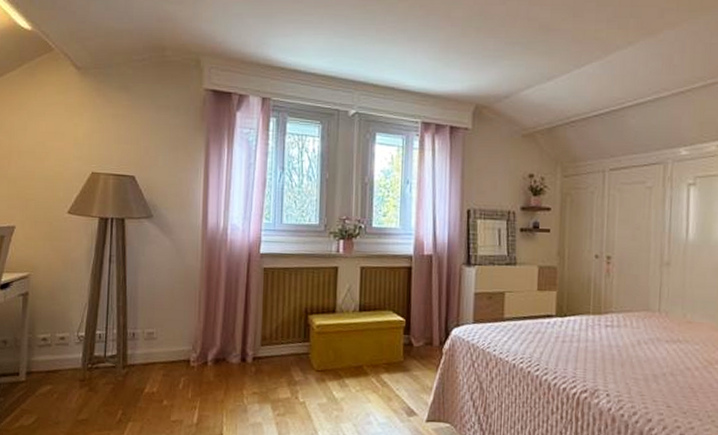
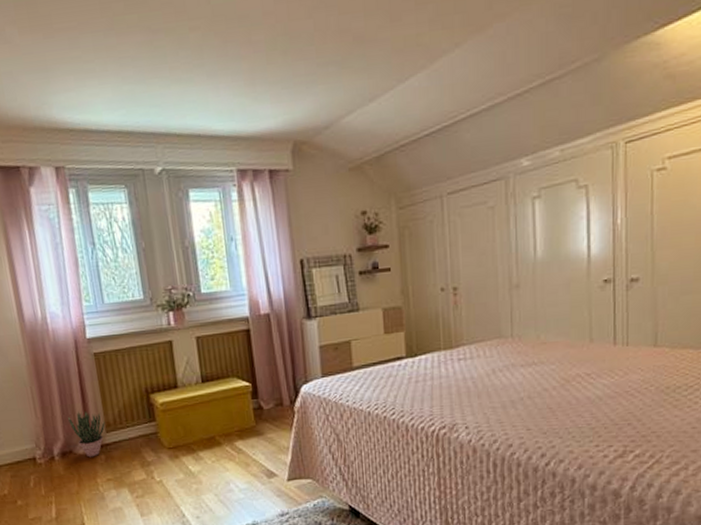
potted plant: none [227,321,262,368] -> present [67,411,105,458]

